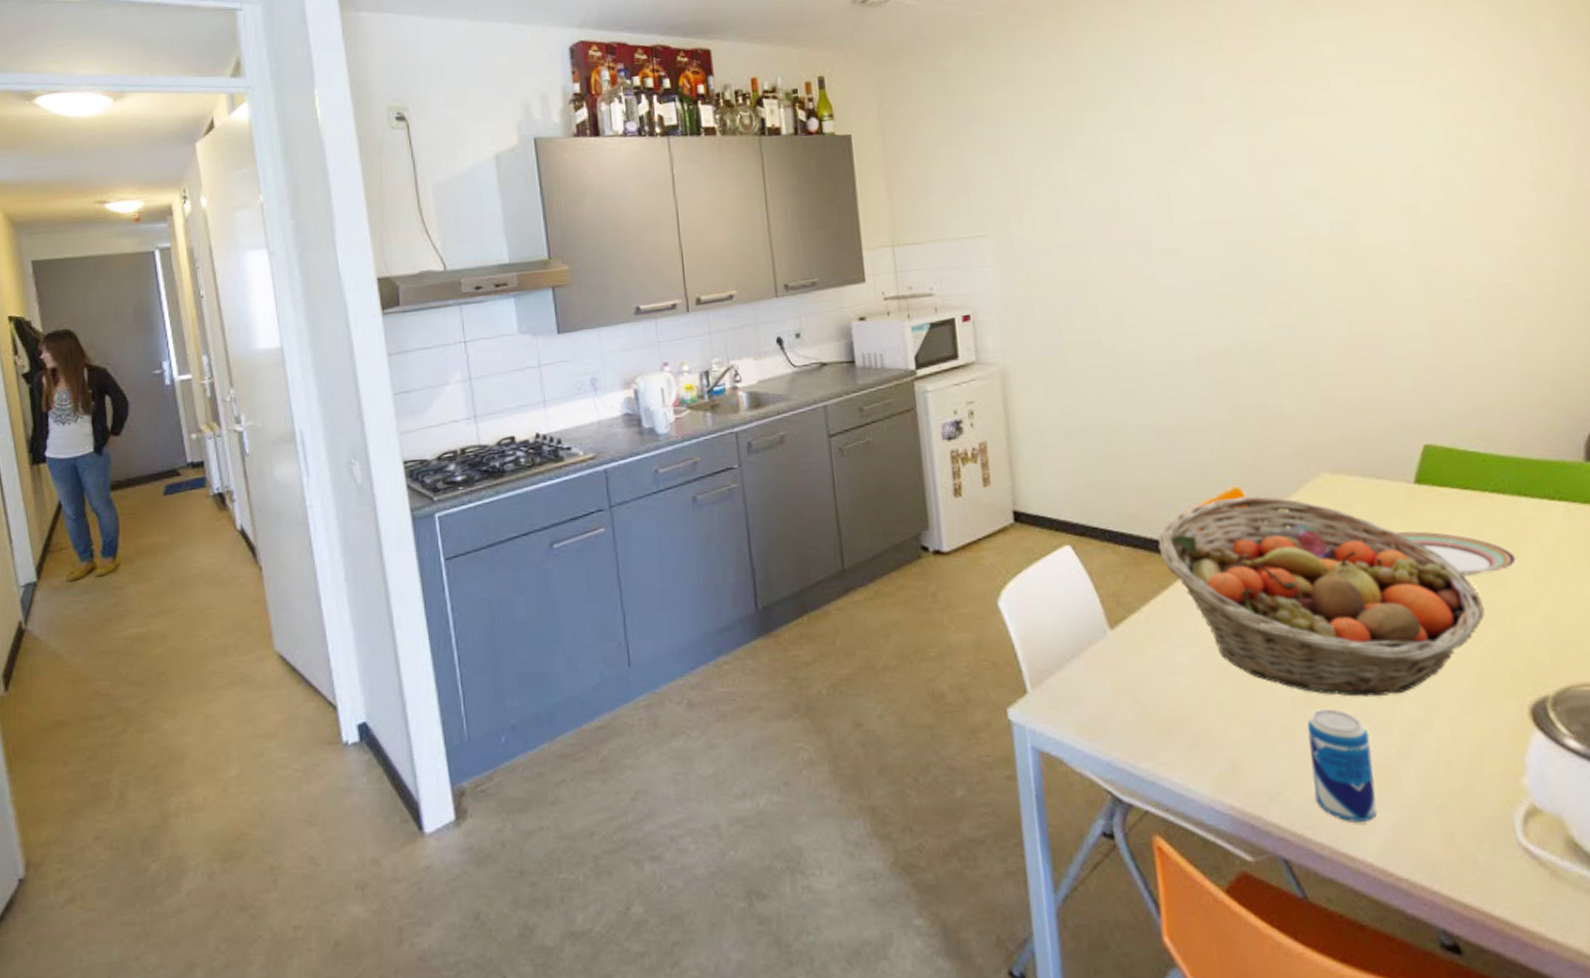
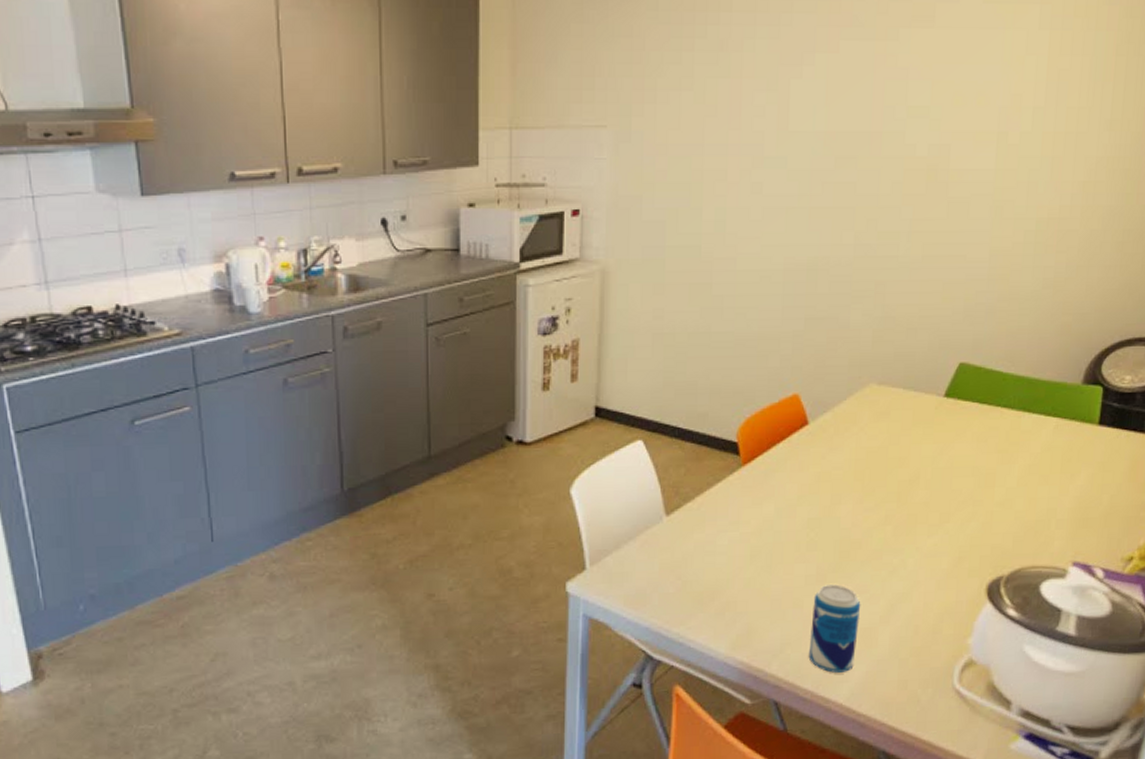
fruit basket: present [1158,495,1485,697] -> none [719,401,974,575]
plate: present [1398,531,1516,576] -> none [921,438,1008,478]

